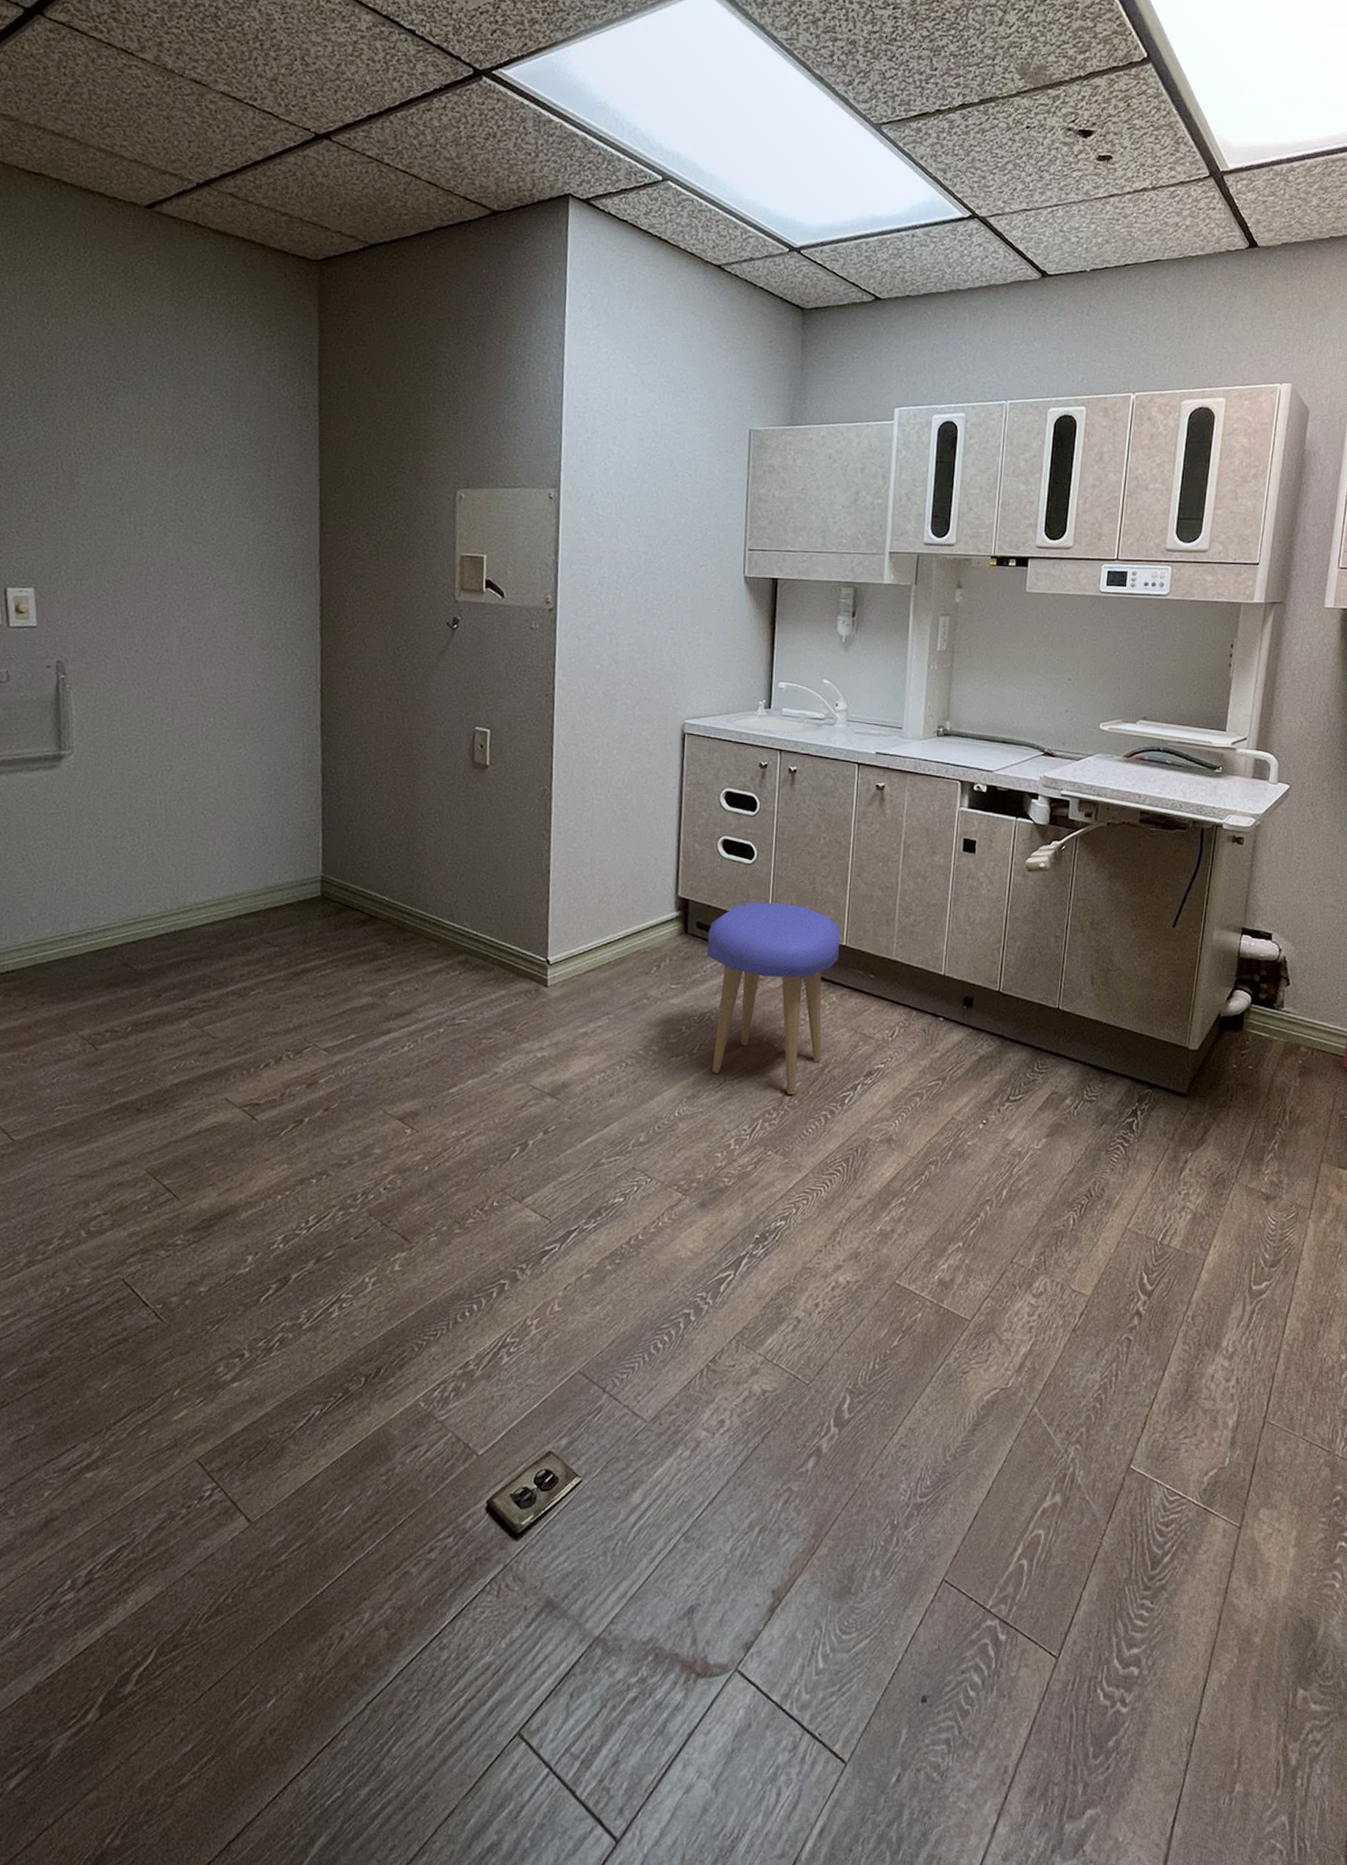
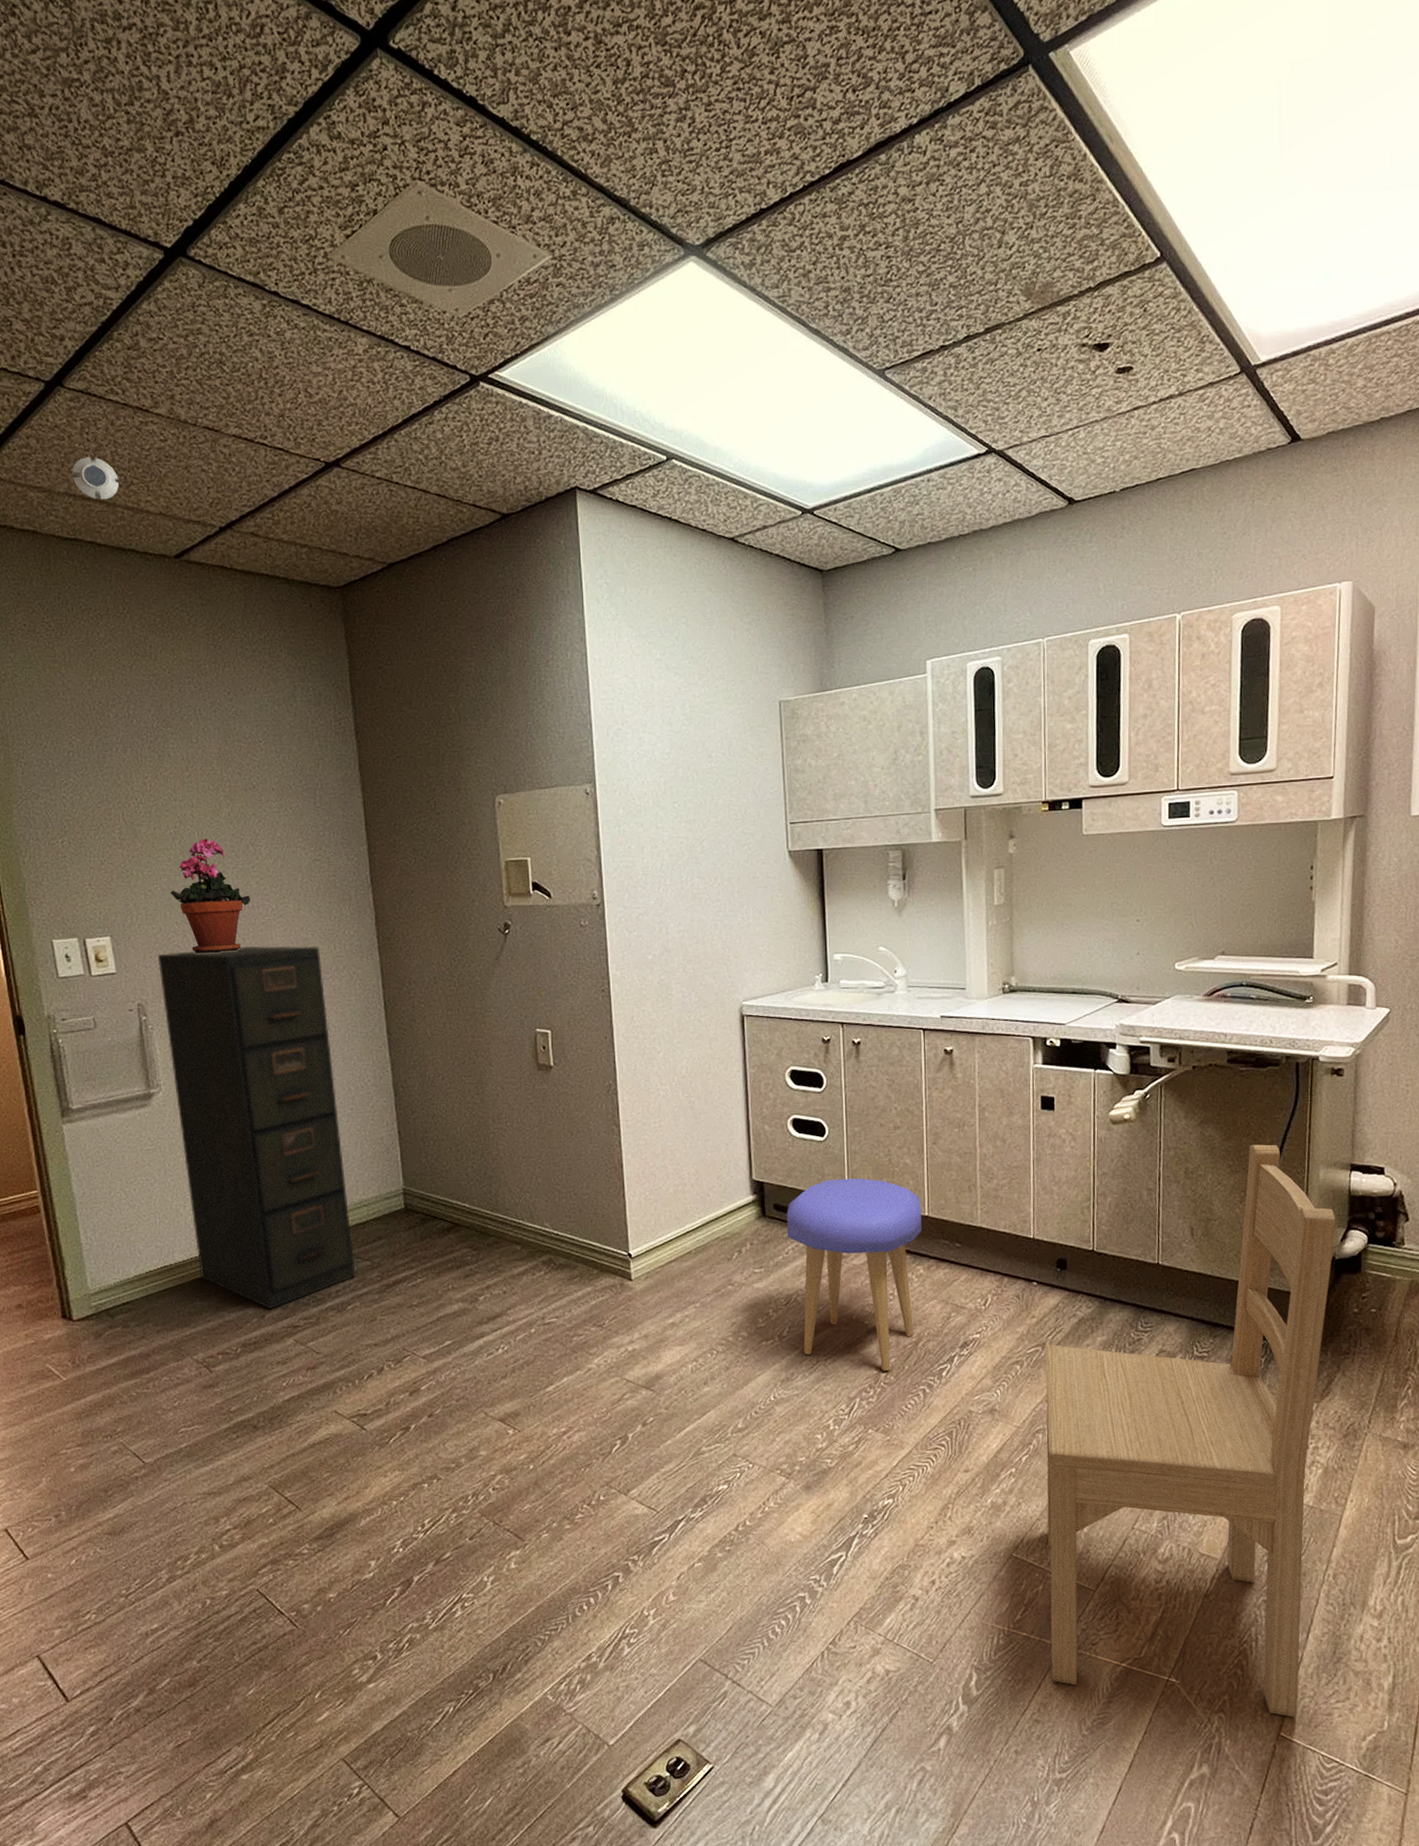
smoke detector: none [43,91,94,138] -> present [72,457,119,500]
filing cabinet: none [83,611,263,990] -> present [157,945,356,1310]
potted plant: none [104,498,190,617] -> present [170,838,250,953]
chair: none [921,902,1225,1451] -> present [1044,1144,1336,1718]

